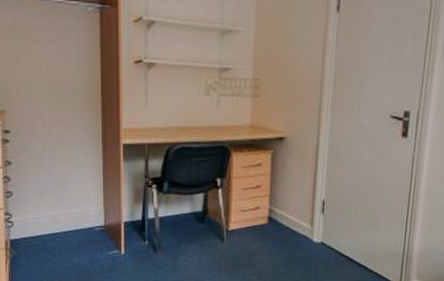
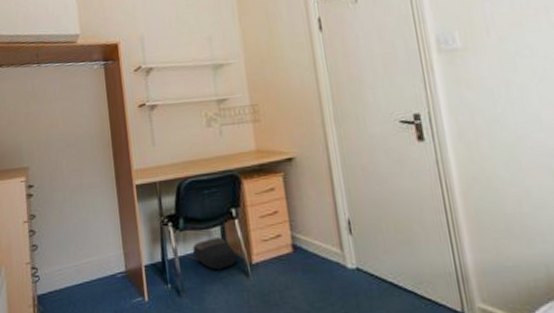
backpack: none [165,203,215,232] -> present [184,237,237,270]

